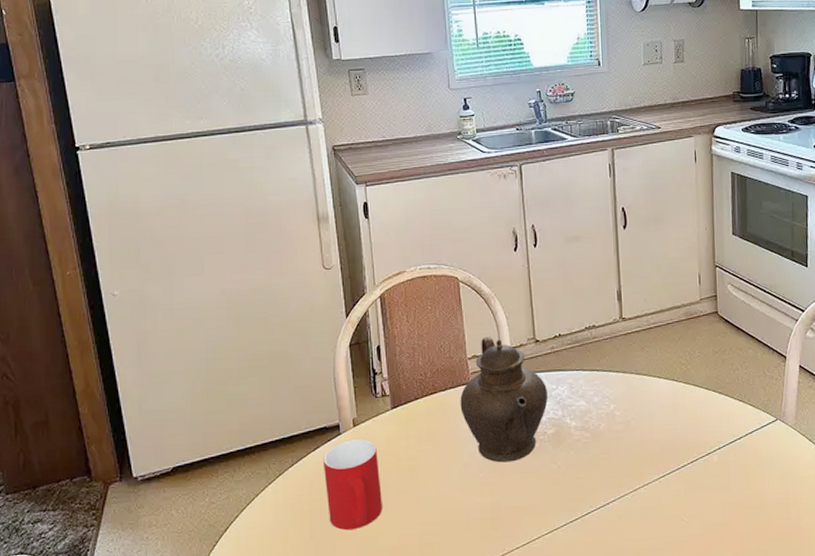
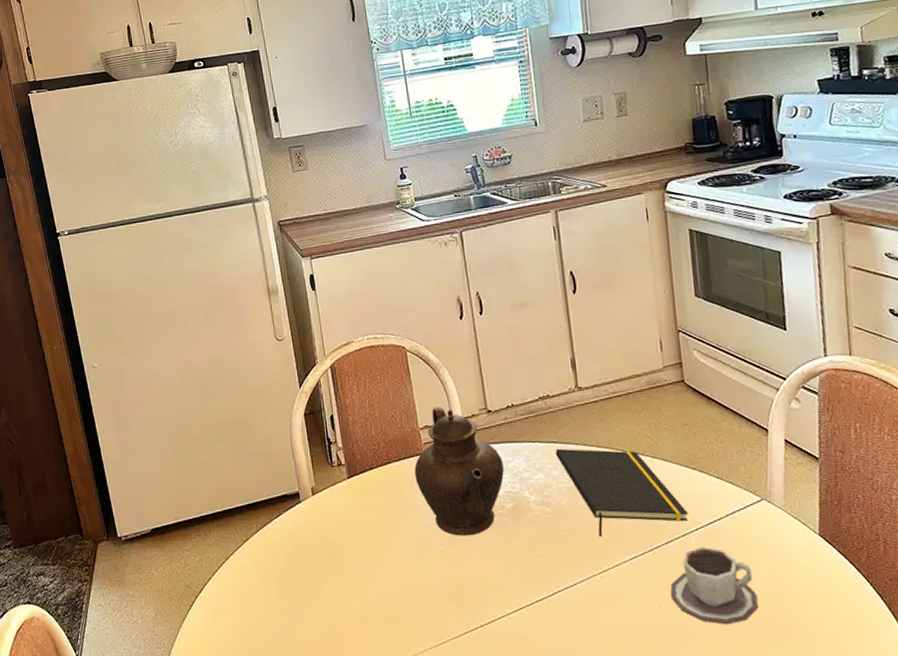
cup: present [322,439,382,531] -> none [285,508,345,598]
notepad: none [597,376,713,459] -> present [555,448,688,538]
cup: none [692,463,768,534] -> present [670,546,759,625]

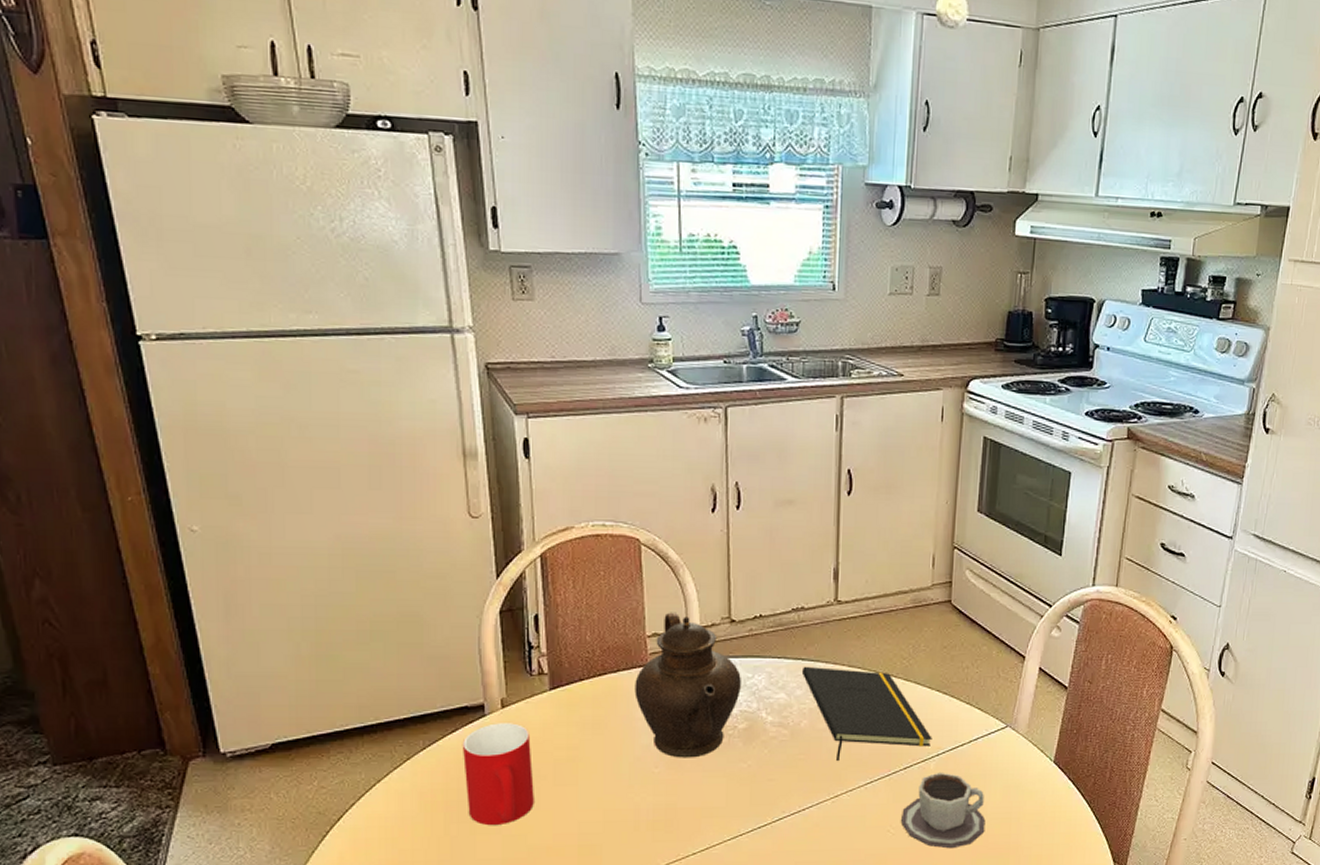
cup: none [285,508,345,598] -> present [462,723,534,826]

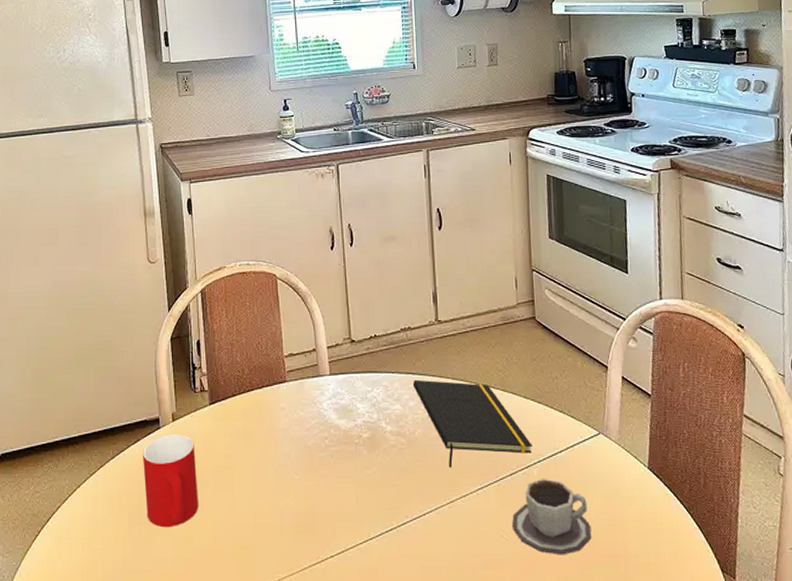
teapot: present [634,612,741,758] -> none [276,335,363,465]

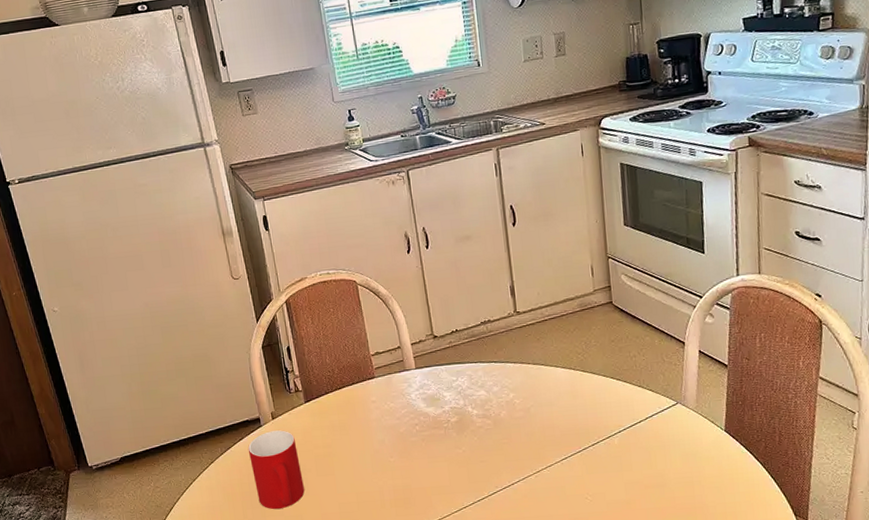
notepad: present [412,379,533,468] -> none [495,366,613,443]
cup: present [512,478,592,555] -> none [595,445,671,511]

